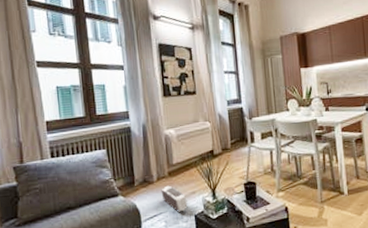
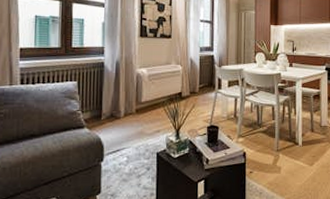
air conditioner: present [161,185,188,212] -> none [126,122,151,149]

